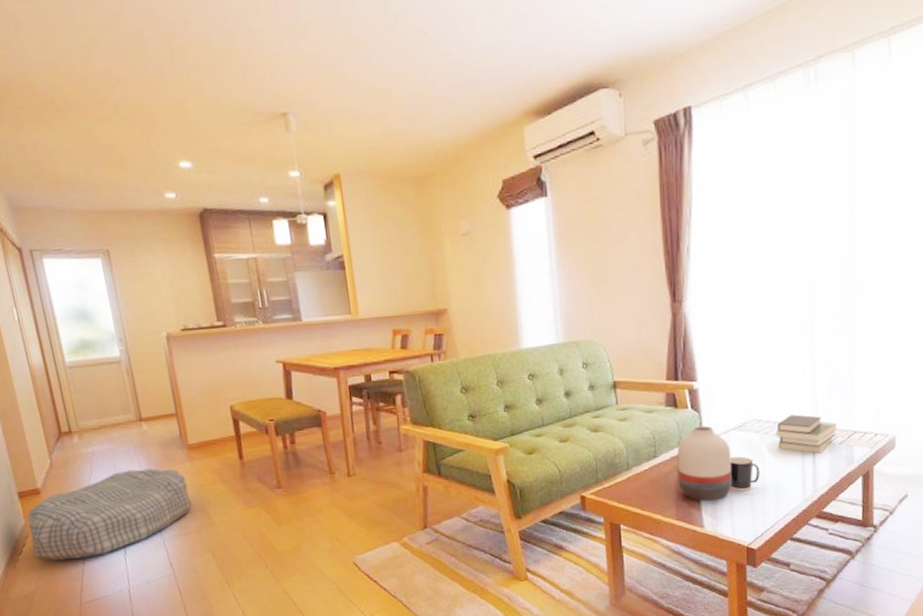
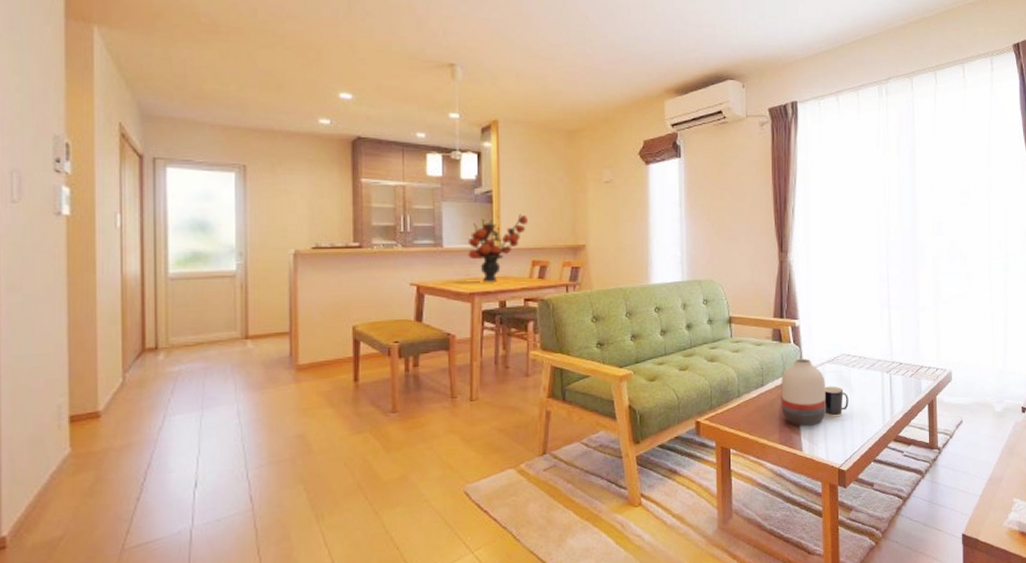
dog bed: present [27,468,192,561] -> none [72,390,289,498]
bouquet: none [325,277,384,356] -> present [467,210,528,283]
books: present [776,414,837,454] -> none [861,351,908,385]

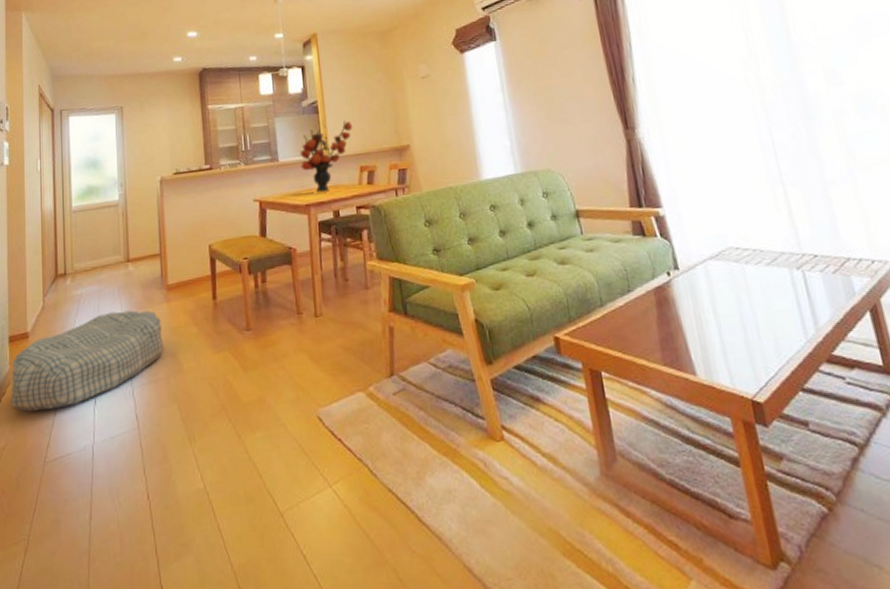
dog bed: none [72,390,289,498] -> present [11,310,164,412]
vase: present [781,358,826,427] -> none [651,255,720,344]
mug: present [824,386,849,418] -> none [712,289,750,331]

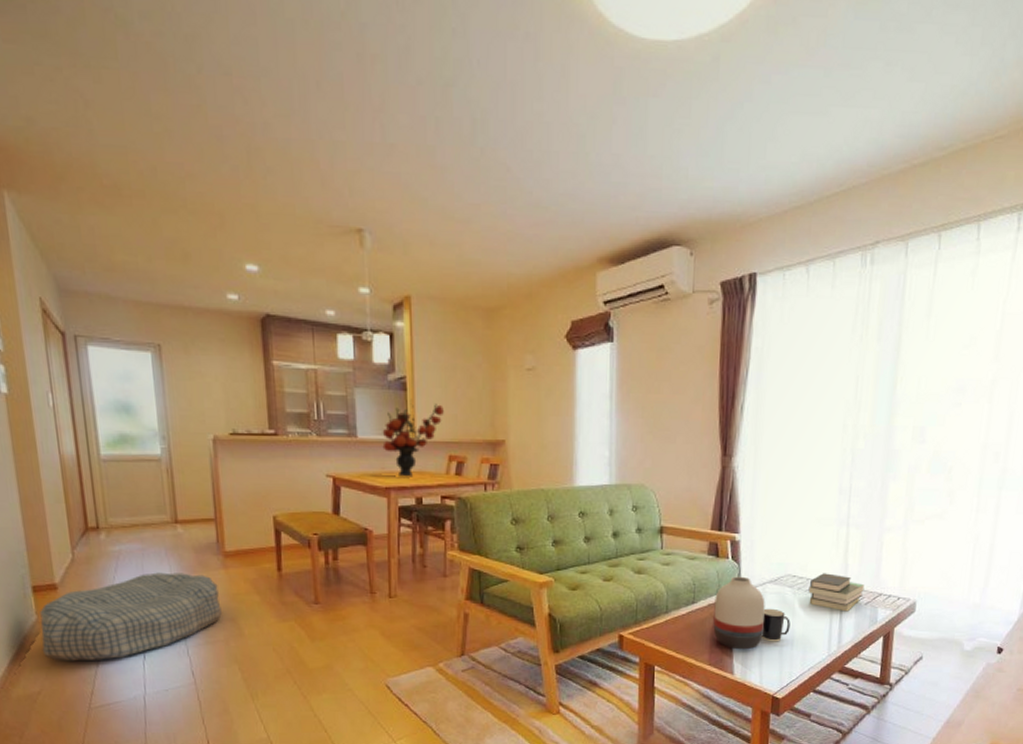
vase: none [651,255,720,344] -> present [713,576,765,650]
mug: none [712,289,750,331] -> present [761,608,790,642]
books: none [758,240,827,285] -> present [808,573,865,612]

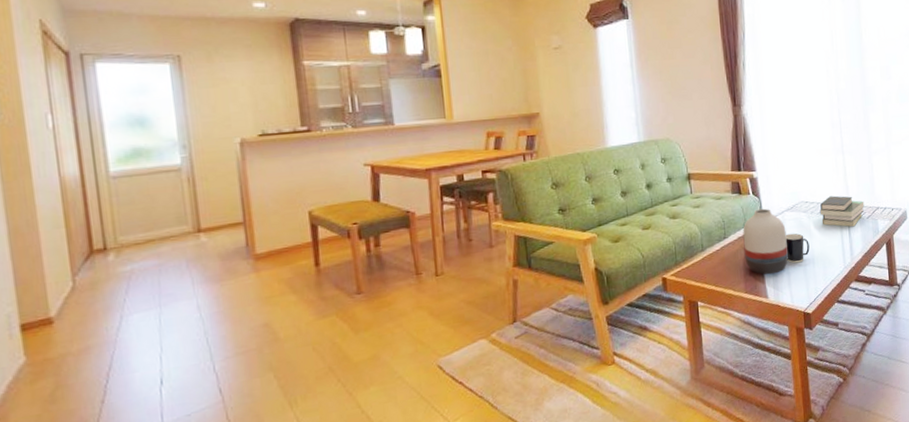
dog bed: present [40,572,222,661] -> none [29,282,254,405]
bouquet: present [382,398,444,477] -> none [419,84,479,158]

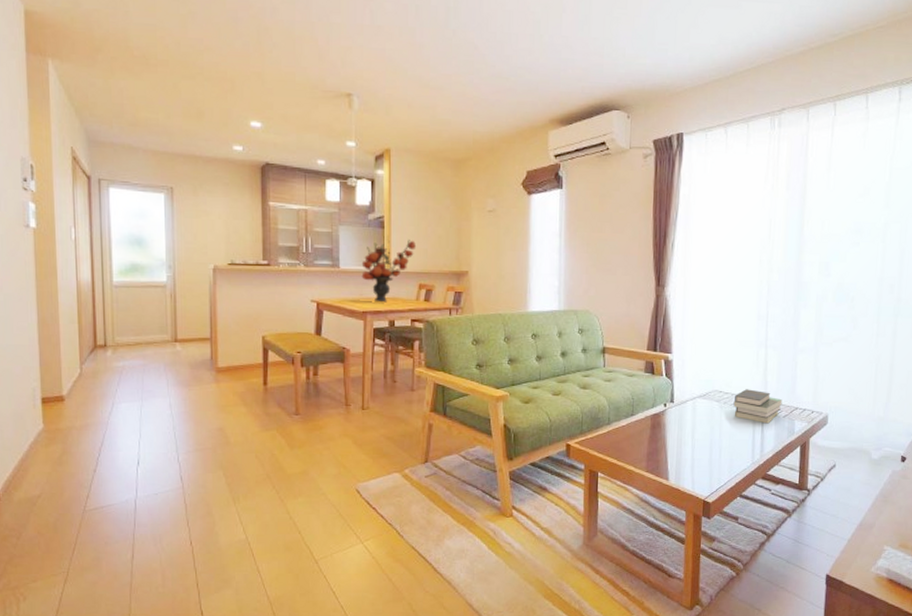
bouquet: none [419,84,479,158] -> present [361,235,416,303]
vase: present [742,208,788,275] -> none [650,391,696,458]
mug: present [785,233,810,264] -> none [693,420,718,451]

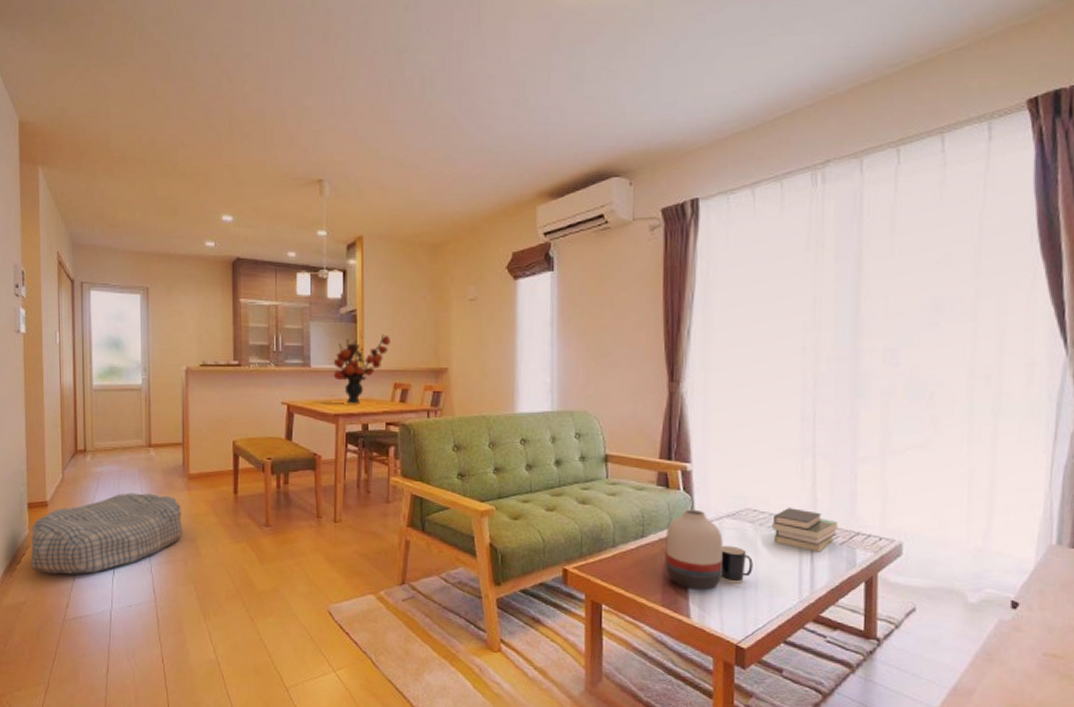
dog bed: none [45,386,211,467] -> present [30,492,183,574]
vase: none [650,391,696,458] -> present [665,509,723,591]
mug: none [693,420,718,451] -> present [720,545,753,584]

